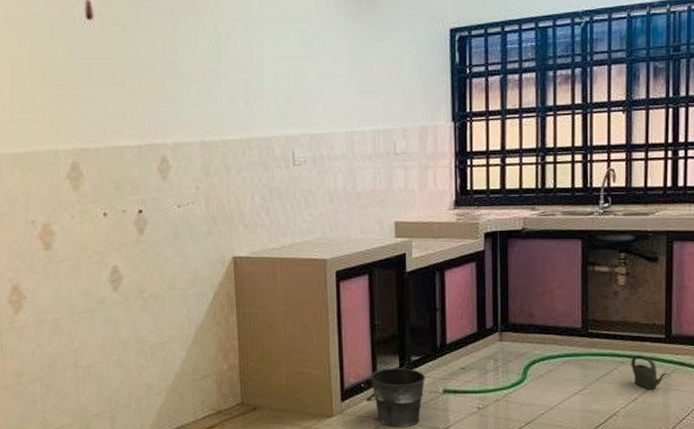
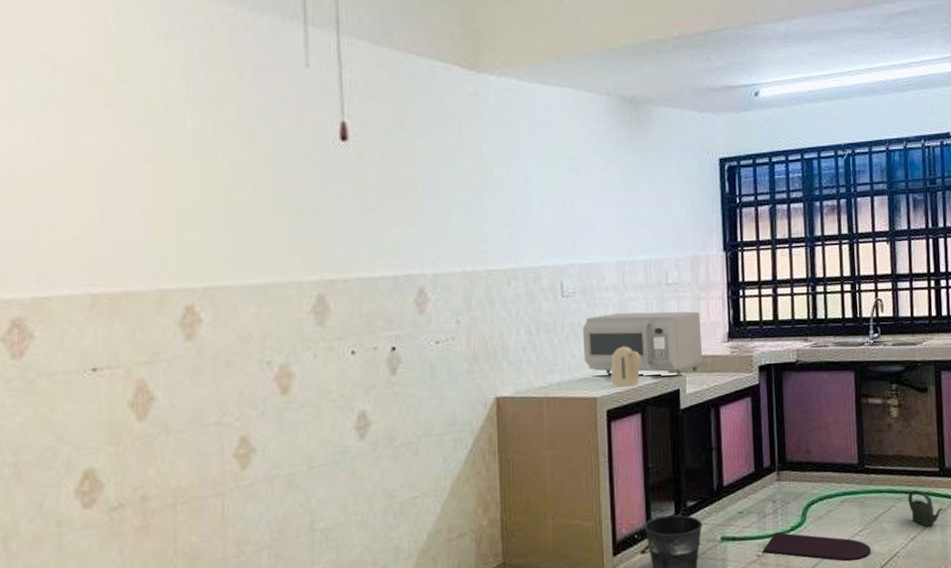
microwave: none [313,180,429,241] -> present [583,311,703,376]
kettle: none [340,212,368,250] -> present [611,346,641,387]
door mat: none [483,387,590,417] -> present [763,532,871,561]

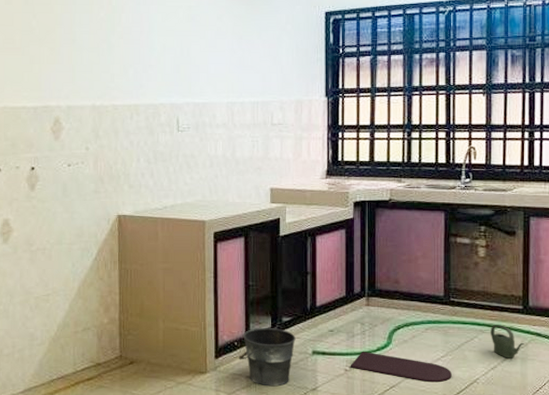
microwave: present [583,311,703,376] -> none [195,148,302,206]
kettle: present [611,346,641,387] -> none [219,177,245,213]

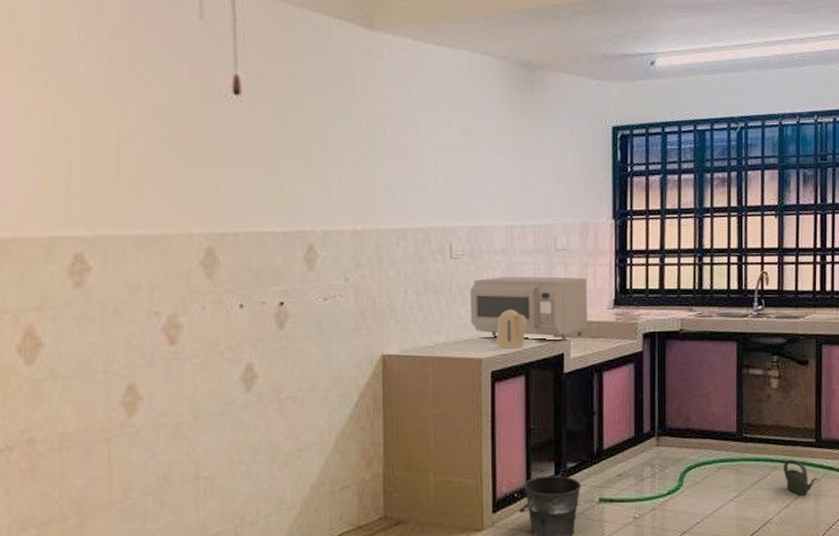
microwave: none [195,148,302,206] -> present [470,277,588,340]
kettle: none [219,177,245,213] -> present [497,309,526,349]
door mat: present [350,351,452,382] -> none [639,495,745,525]

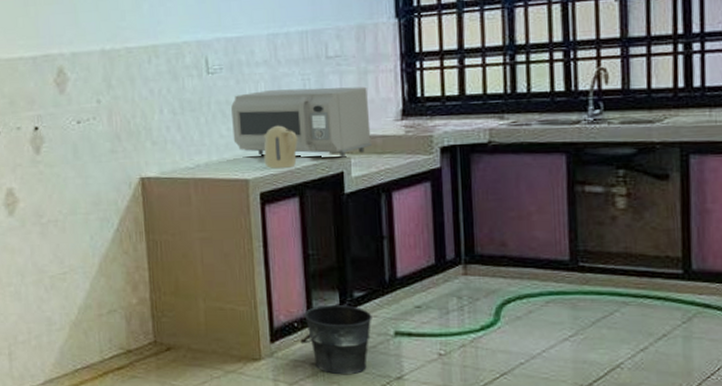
watering can: present [784,460,817,495] -> none [637,294,687,337]

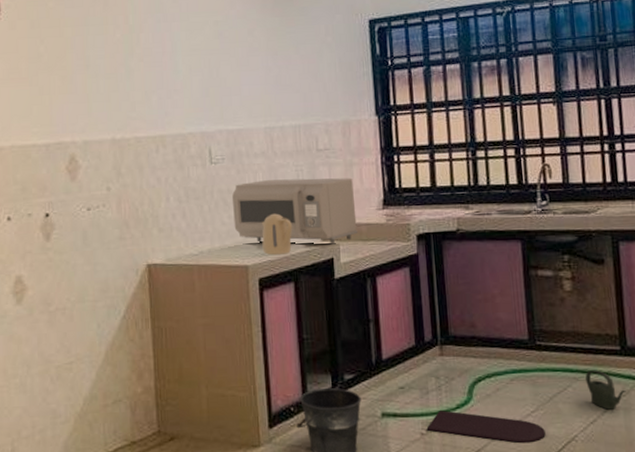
door mat: none [445,330,585,367] -> present [426,409,546,443]
watering can: none [637,294,687,337] -> present [585,370,626,410]

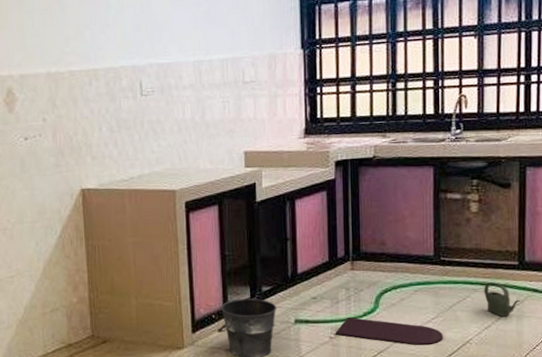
microwave: present [232,178,357,244] -> none [162,108,279,171]
kettle: present [262,213,292,255] -> none [189,142,218,180]

